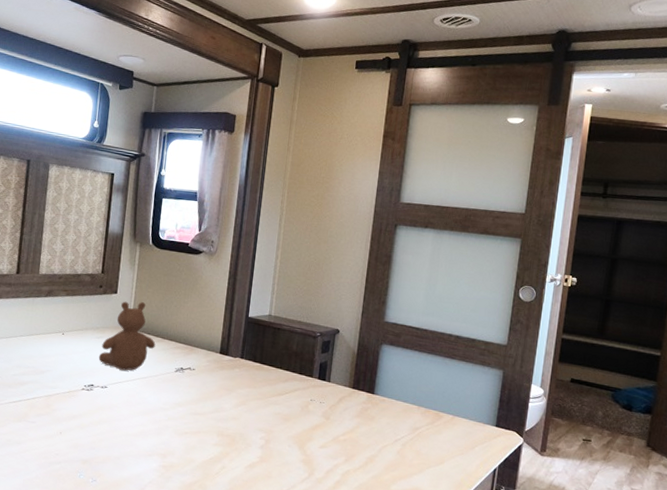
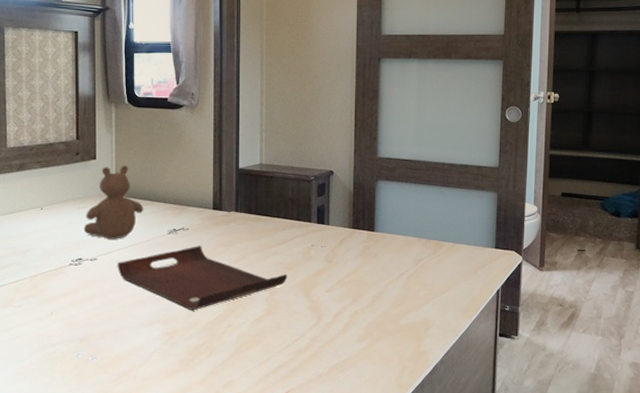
serving tray: none [125,386,285,449] -> present [117,246,288,311]

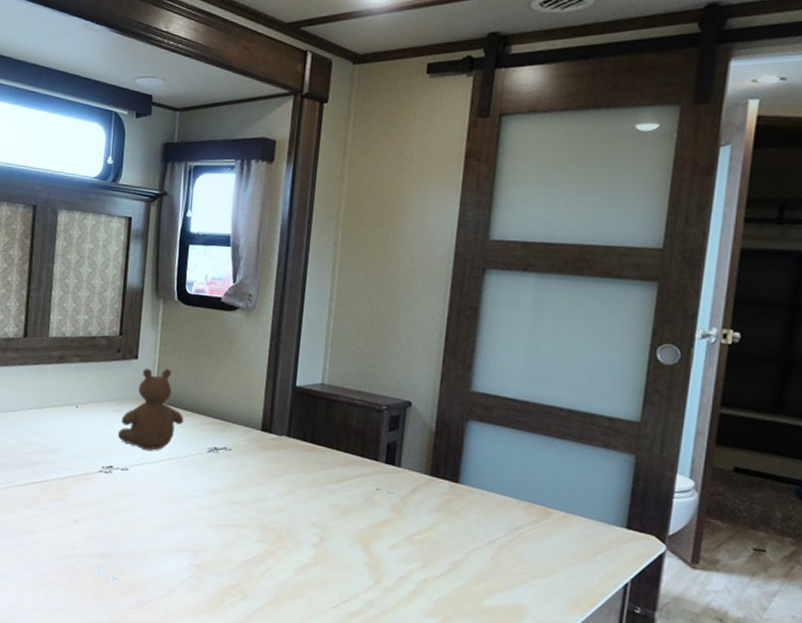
serving tray: present [117,246,288,311] -> none [149,470,343,545]

